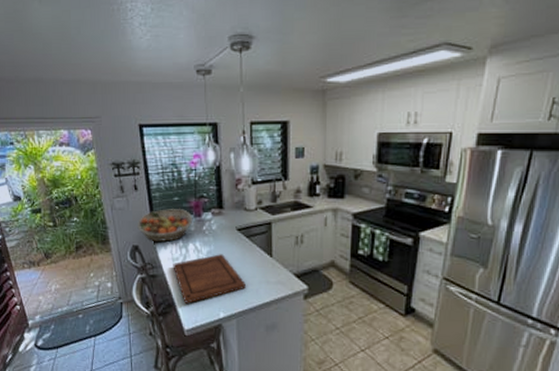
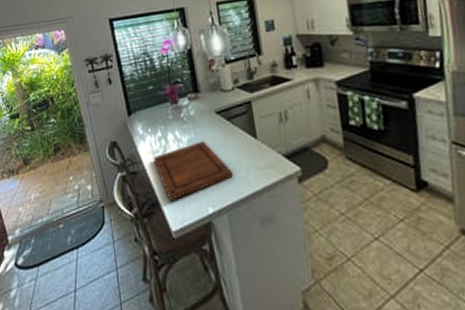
fruit basket: present [137,209,193,243] -> none [114,97,170,136]

